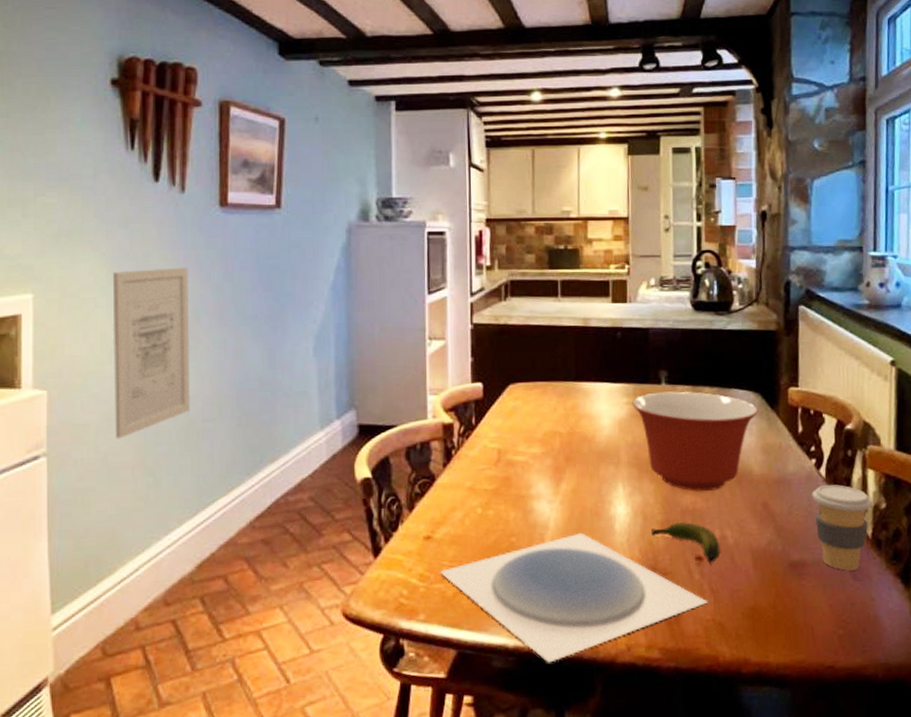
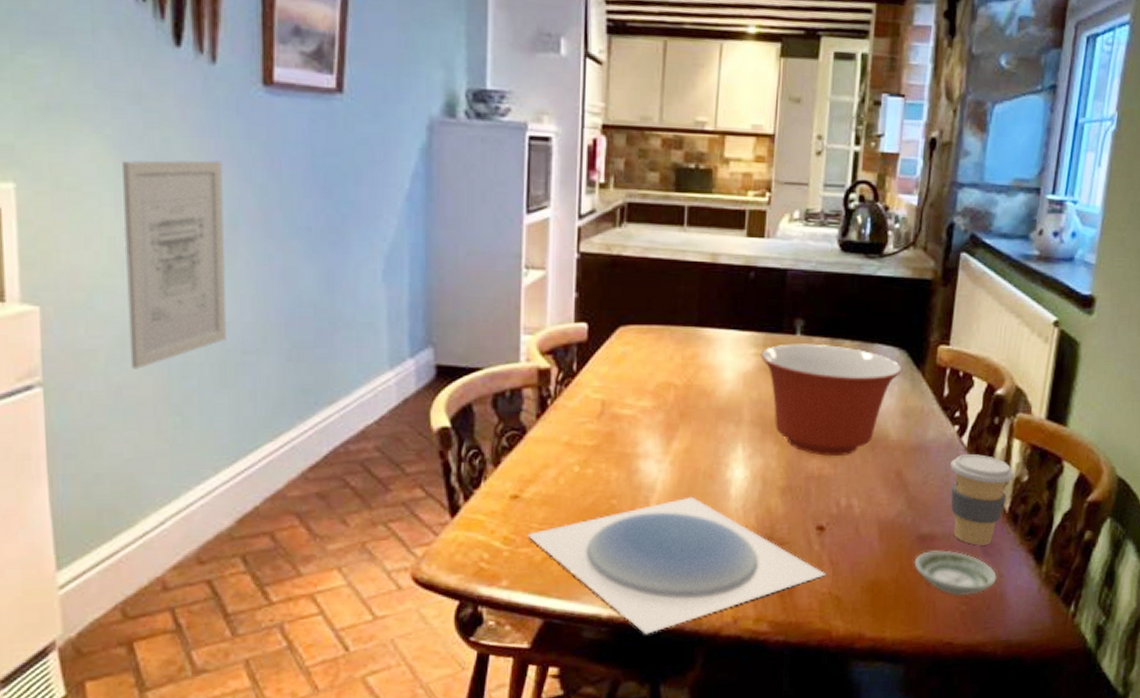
banana: present [650,522,720,563] -> none [769,489,845,534]
saucer: none [788,576,869,620] -> present [913,550,997,596]

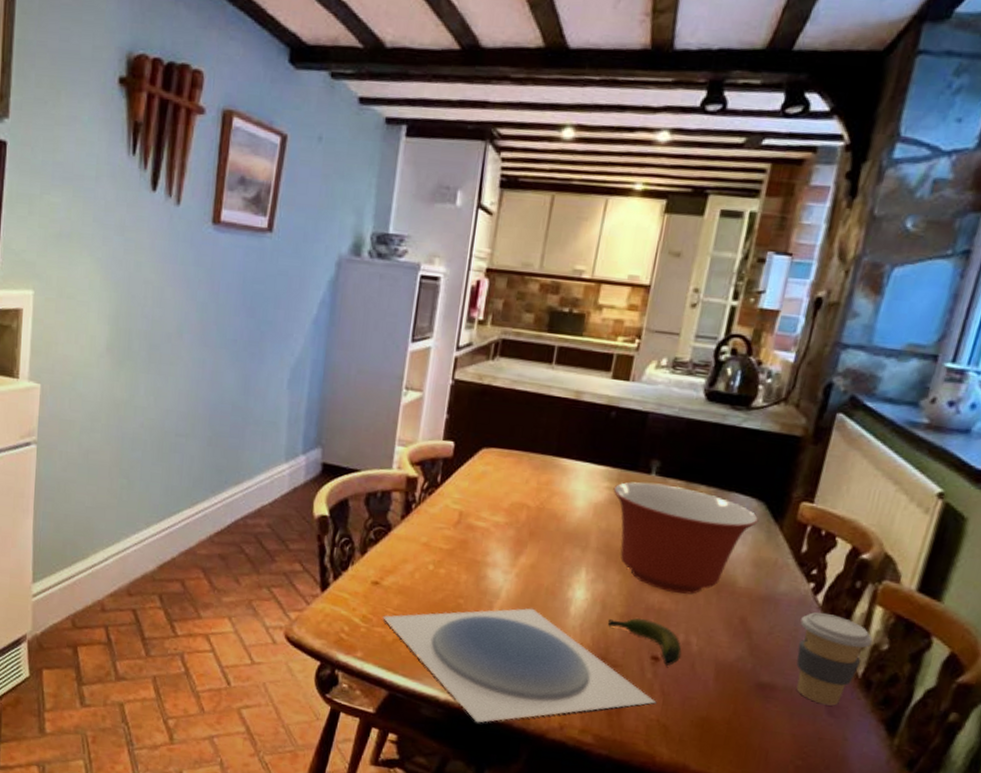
wall art: present [123,160,228,369] -> none [96,278,177,439]
banana: none [769,489,845,534] -> present [607,618,682,666]
saucer: present [913,550,997,596] -> none [748,700,841,752]

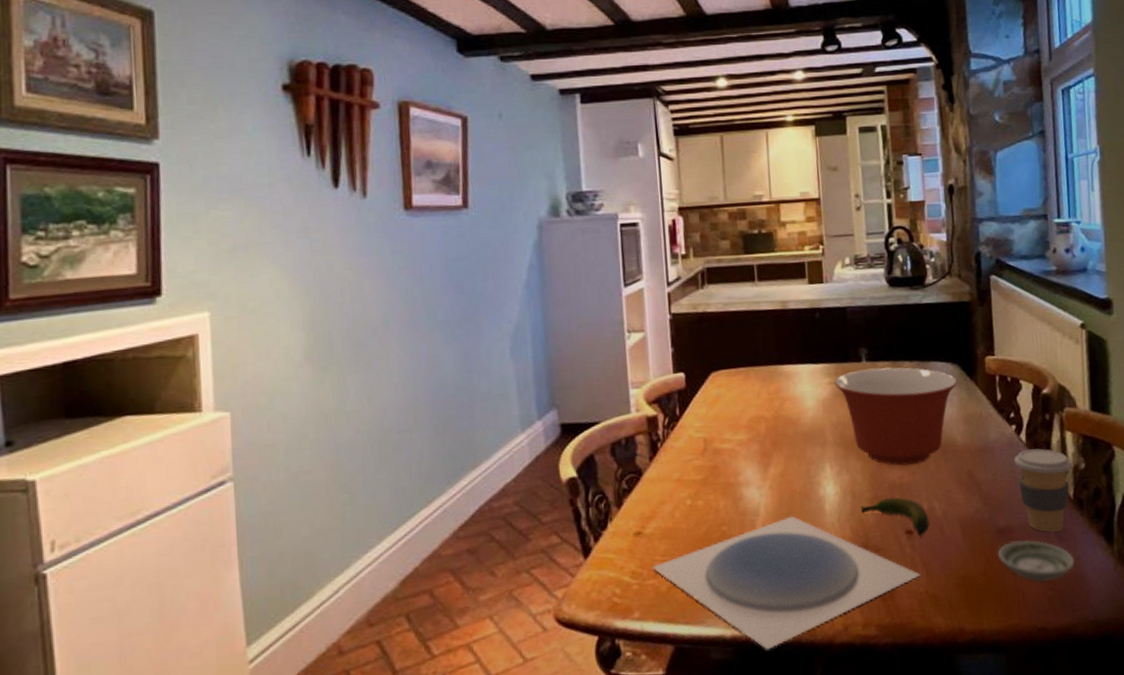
saucer: none [748,700,841,752] -> present [997,540,1075,582]

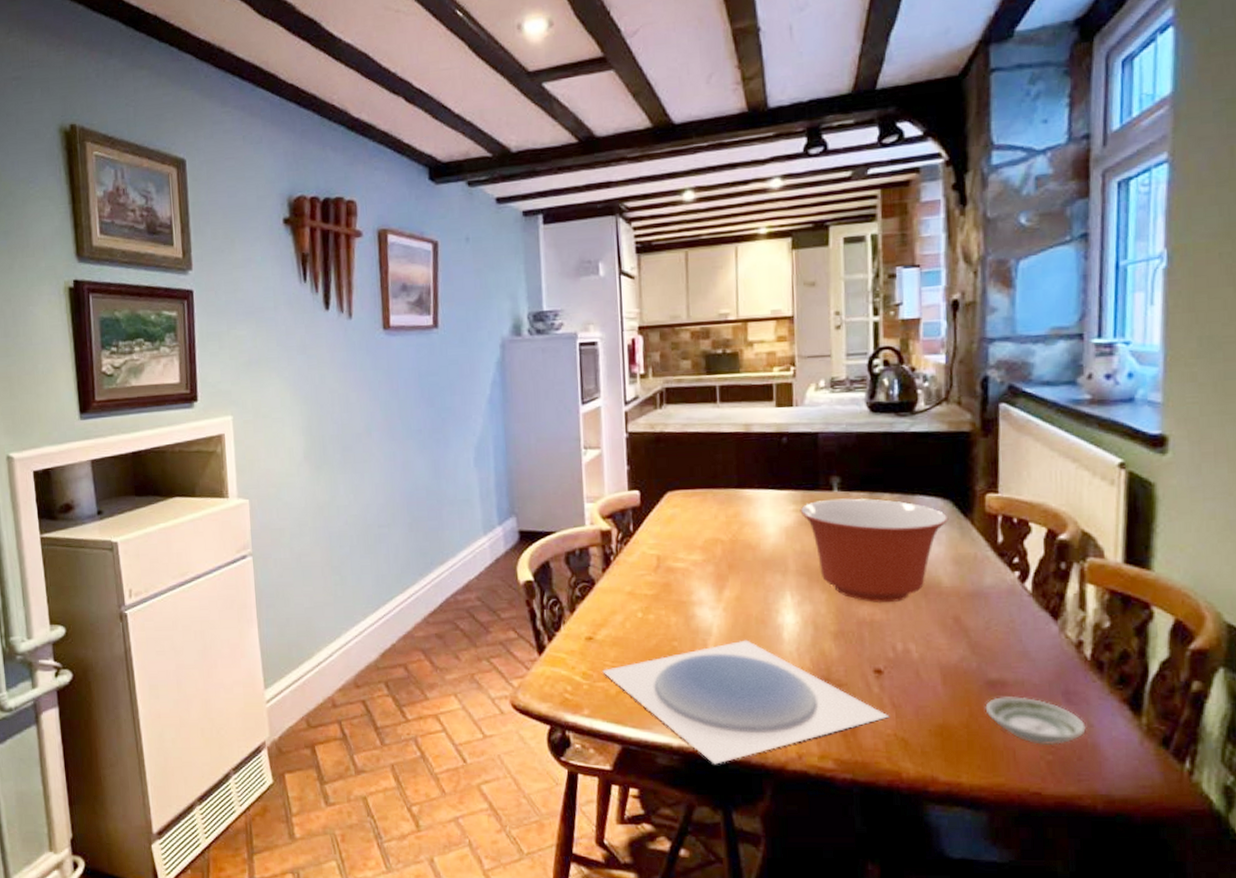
banana: present [860,497,930,536] -> none [823,634,903,677]
coffee cup: present [1014,448,1072,533] -> none [1015,600,1092,693]

